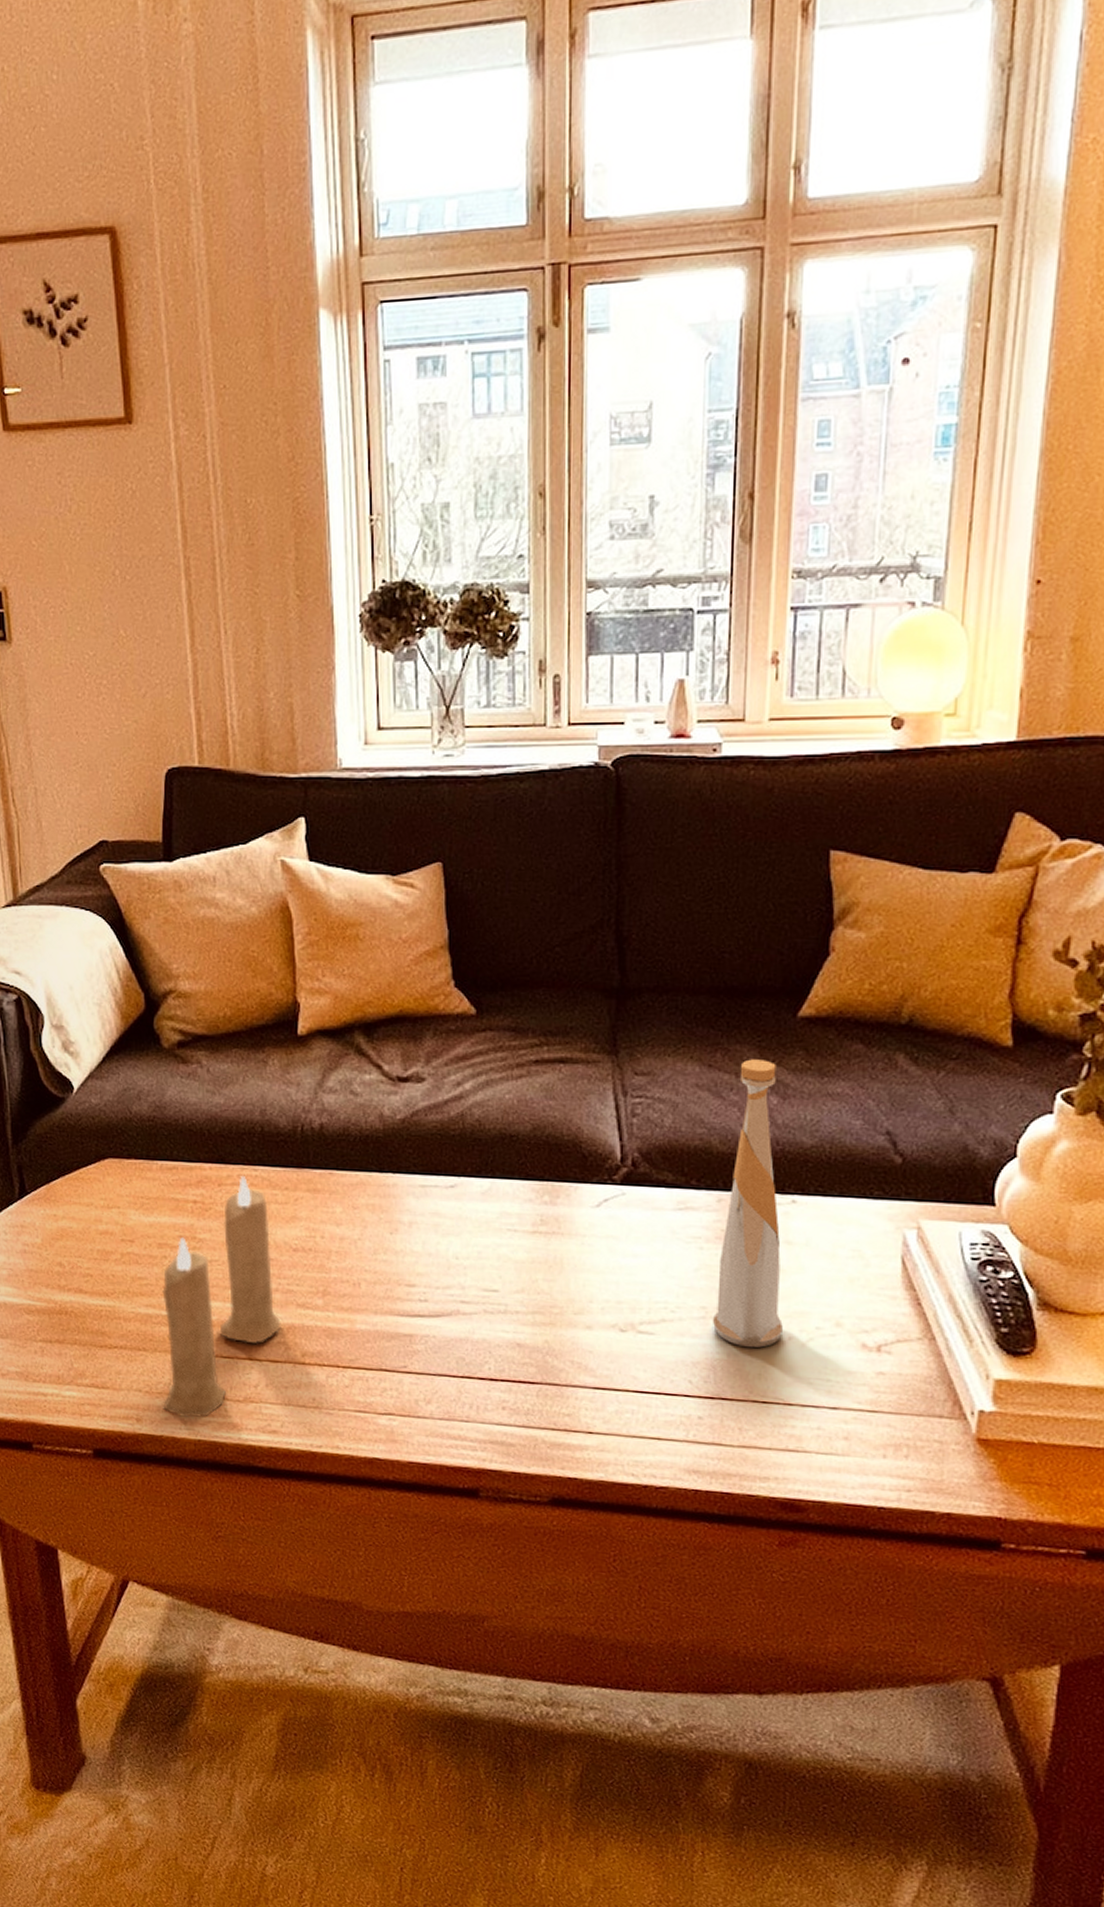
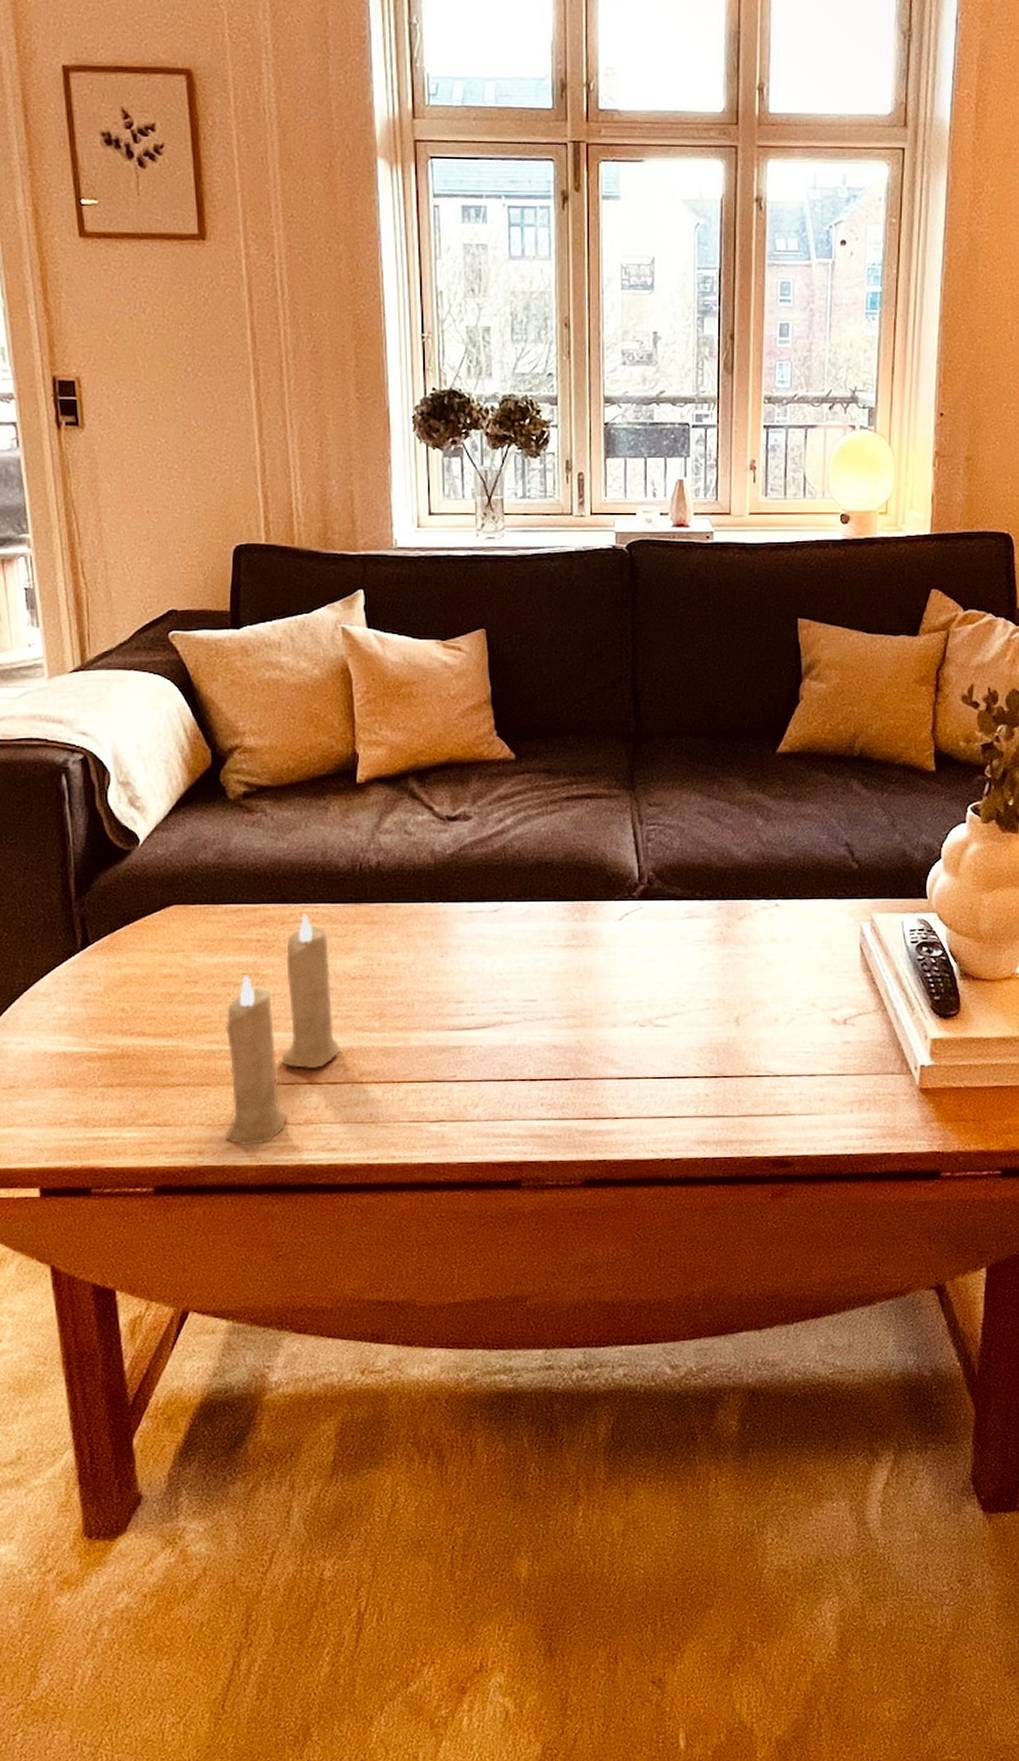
bottle: present [713,1059,783,1348] -> none [716,789,771,1031]

